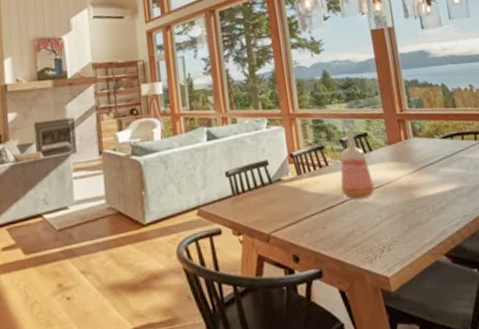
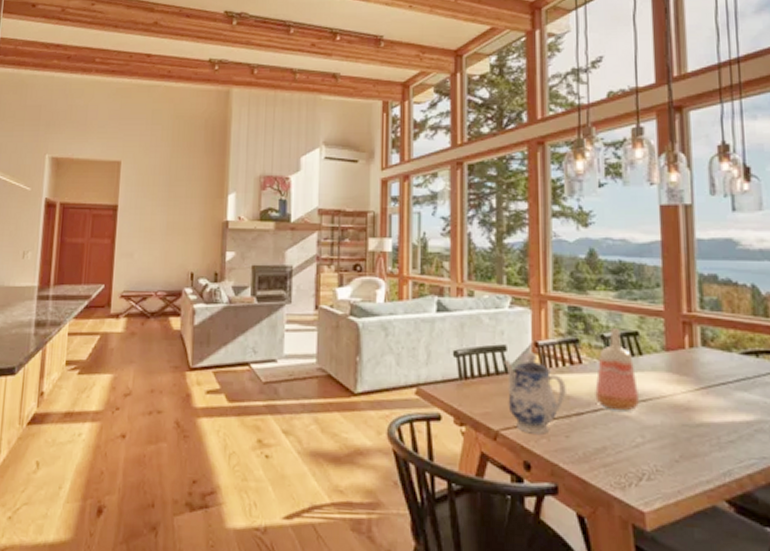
teapot: none [267,162,320,231] -> present [504,352,566,434]

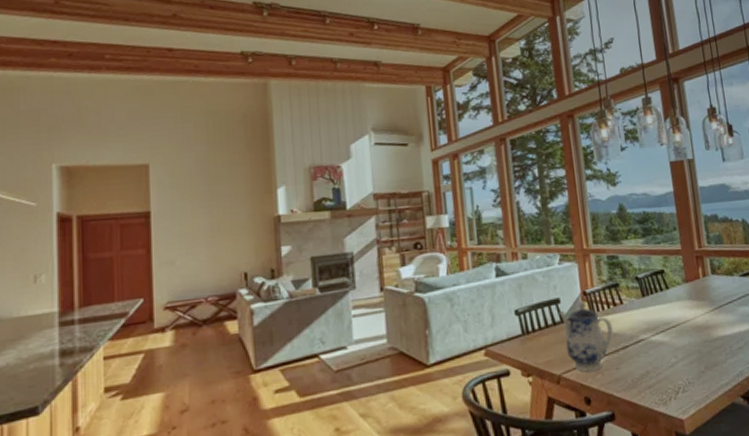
vase: present [595,327,640,411] -> none [635,268,671,339]

